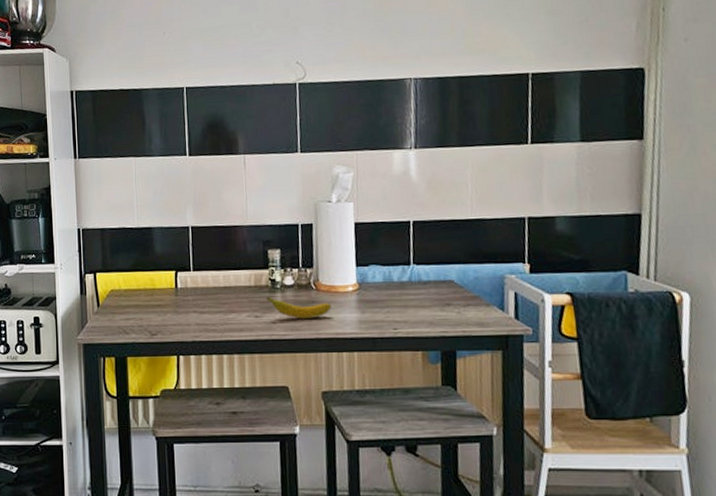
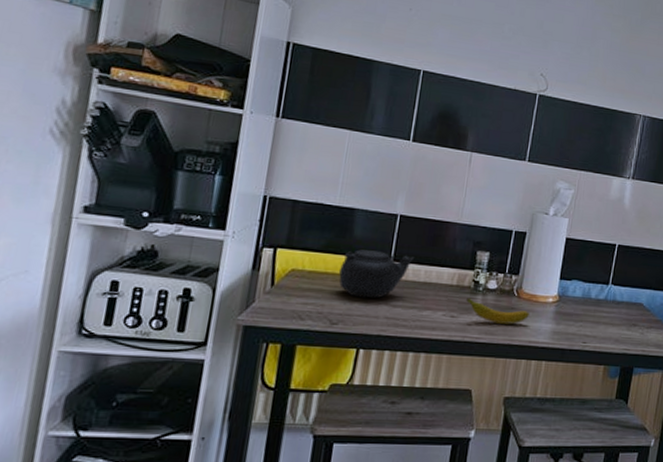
teapot: none [148,263,212,308] -> present [338,249,415,298]

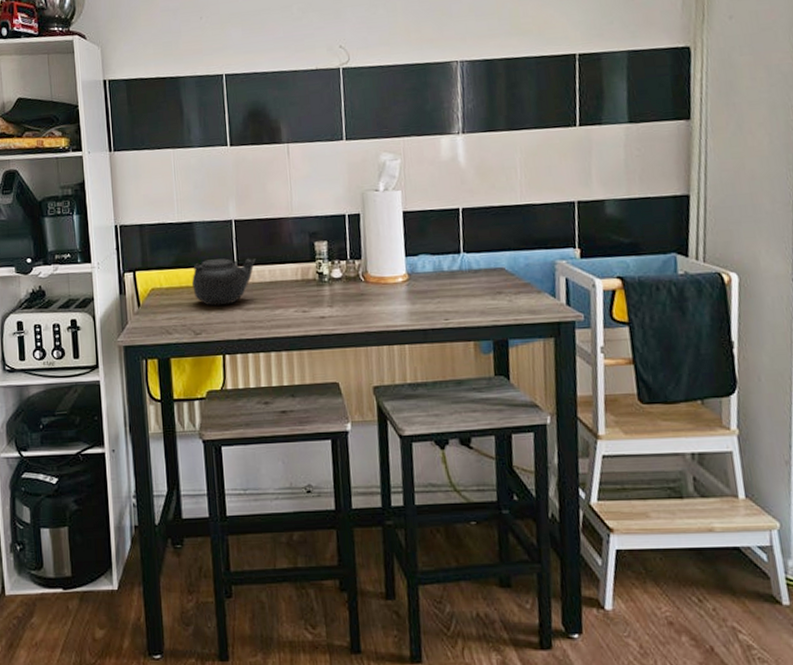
banana: present [466,297,529,325] -> none [314,290,381,312]

